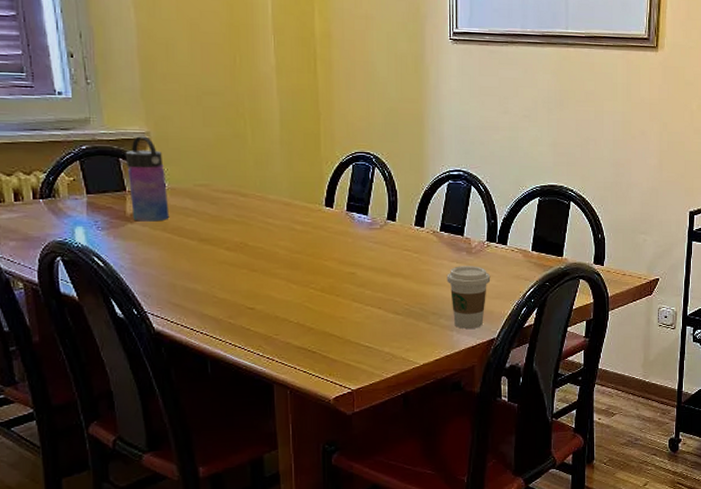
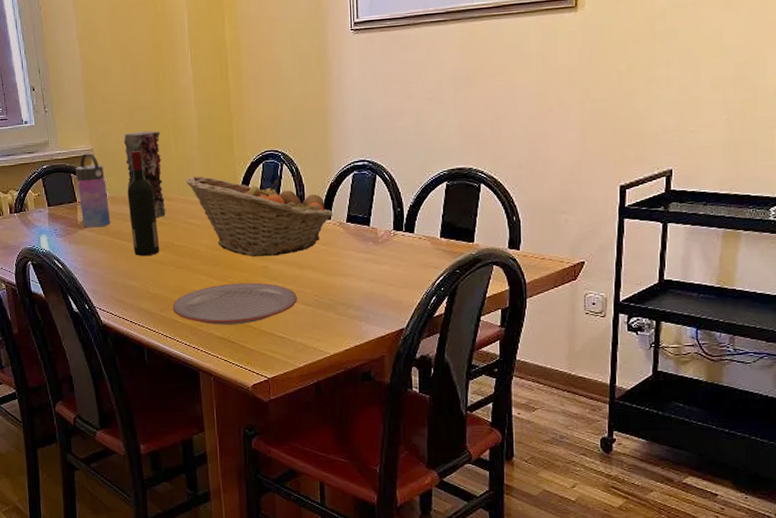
vase: none [188,118,239,216] -> present [123,131,166,219]
wine bottle: none [192,139,231,256] -> present [127,151,160,256]
plate: none [243,289,386,334] -> present [172,282,297,325]
fruit basket: none [265,172,427,263] -> present [186,176,333,257]
coffee cup: present [446,266,491,329] -> none [354,255,398,319]

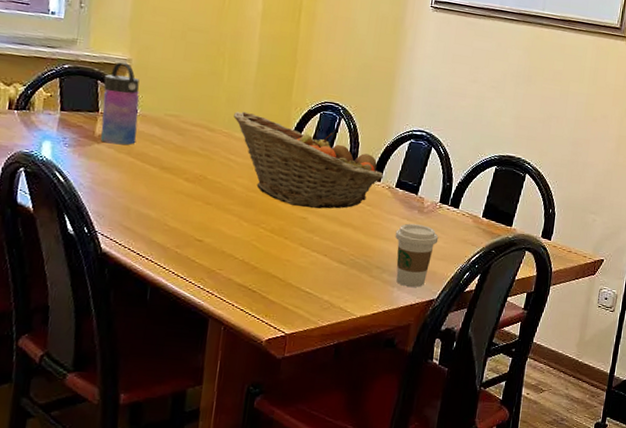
vase: present [123,131,166,219] -> none [165,51,215,148]
wine bottle: present [127,151,160,256] -> none [157,71,195,186]
plate: present [172,282,297,325] -> none [191,228,332,274]
coffee cup: none [354,255,398,319] -> present [395,223,439,287]

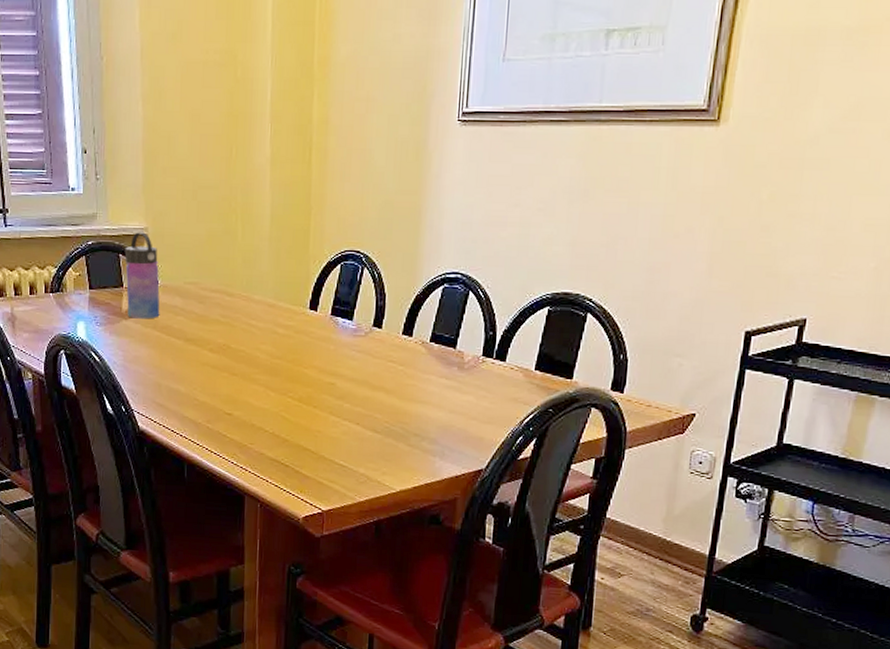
fruit basket: present [234,111,384,209] -> none [251,271,416,373]
coffee cup: present [395,223,439,287] -> none [433,383,484,456]

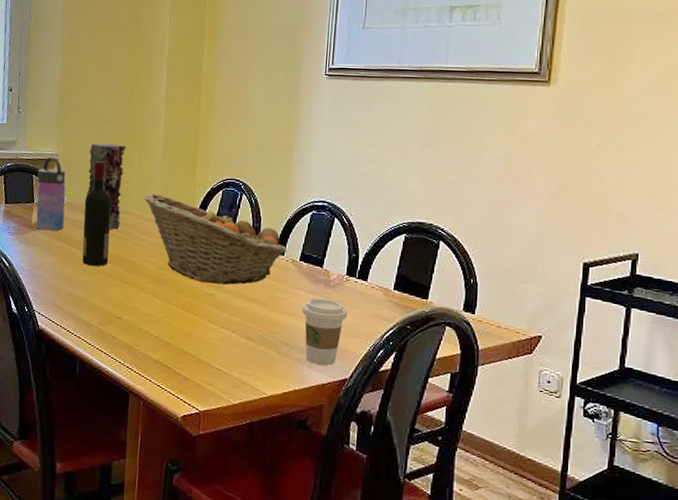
wine bottle: none [182,235,214,357] -> present [82,161,111,266]
vase: none [183,213,227,316] -> present [87,143,127,230]
fruit basket: none [251,271,416,373] -> present [145,193,287,285]
coffee cup: none [433,383,484,456] -> present [302,298,348,366]

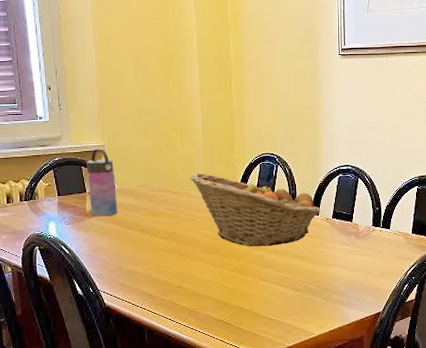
wine bottle: present [82,161,111,266] -> none [135,148,164,243]
vase: present [87,143,127,230] -> none [133,131,171,210]
coffee cup: present [302,298,348,366] -> none [338,248,376,303]

